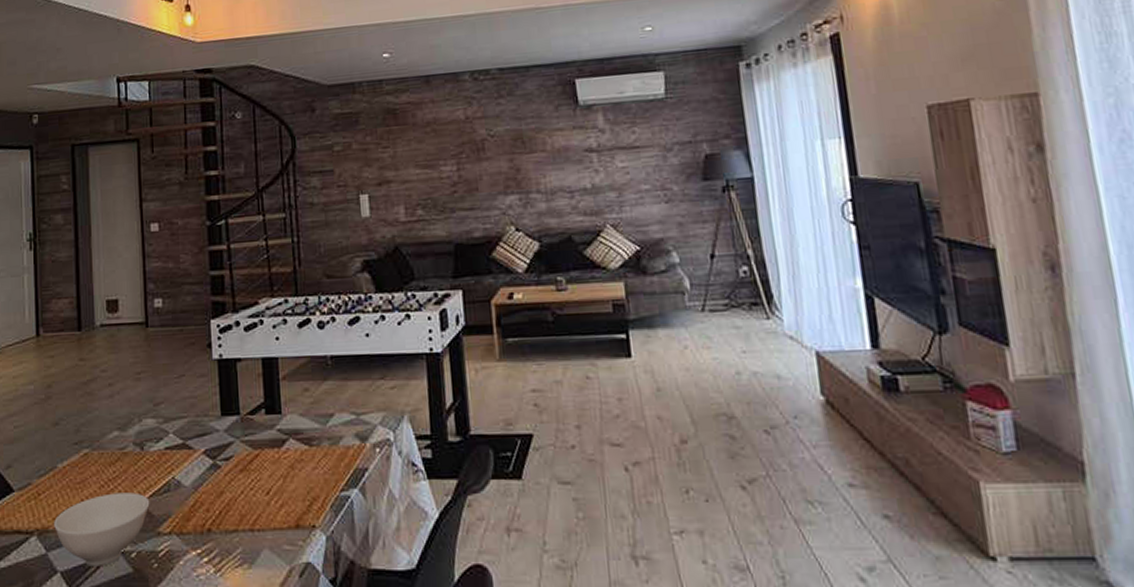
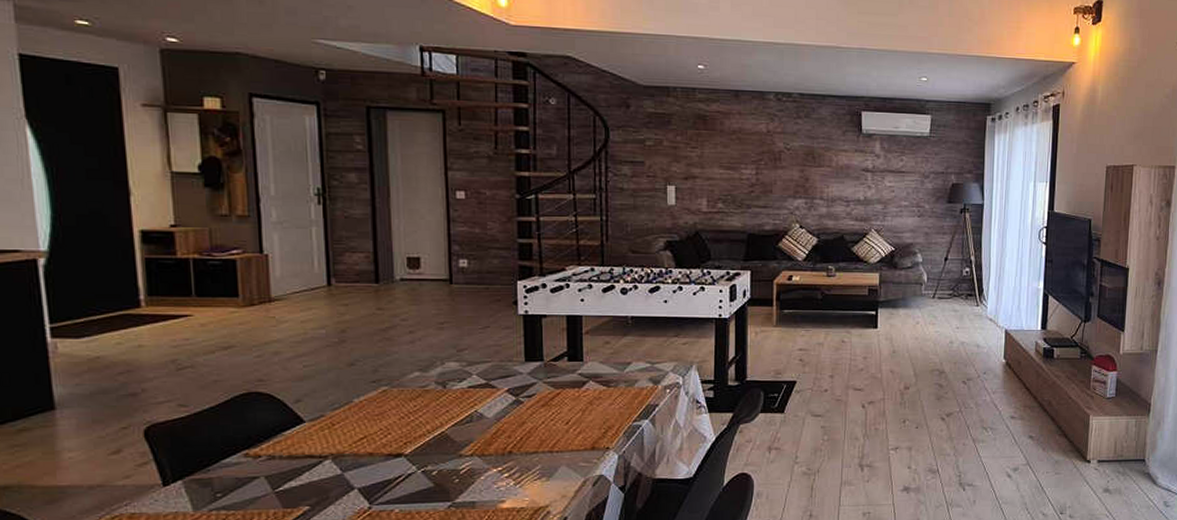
bowl: present [54,492,150,566] -> none [350,423,452,483]

